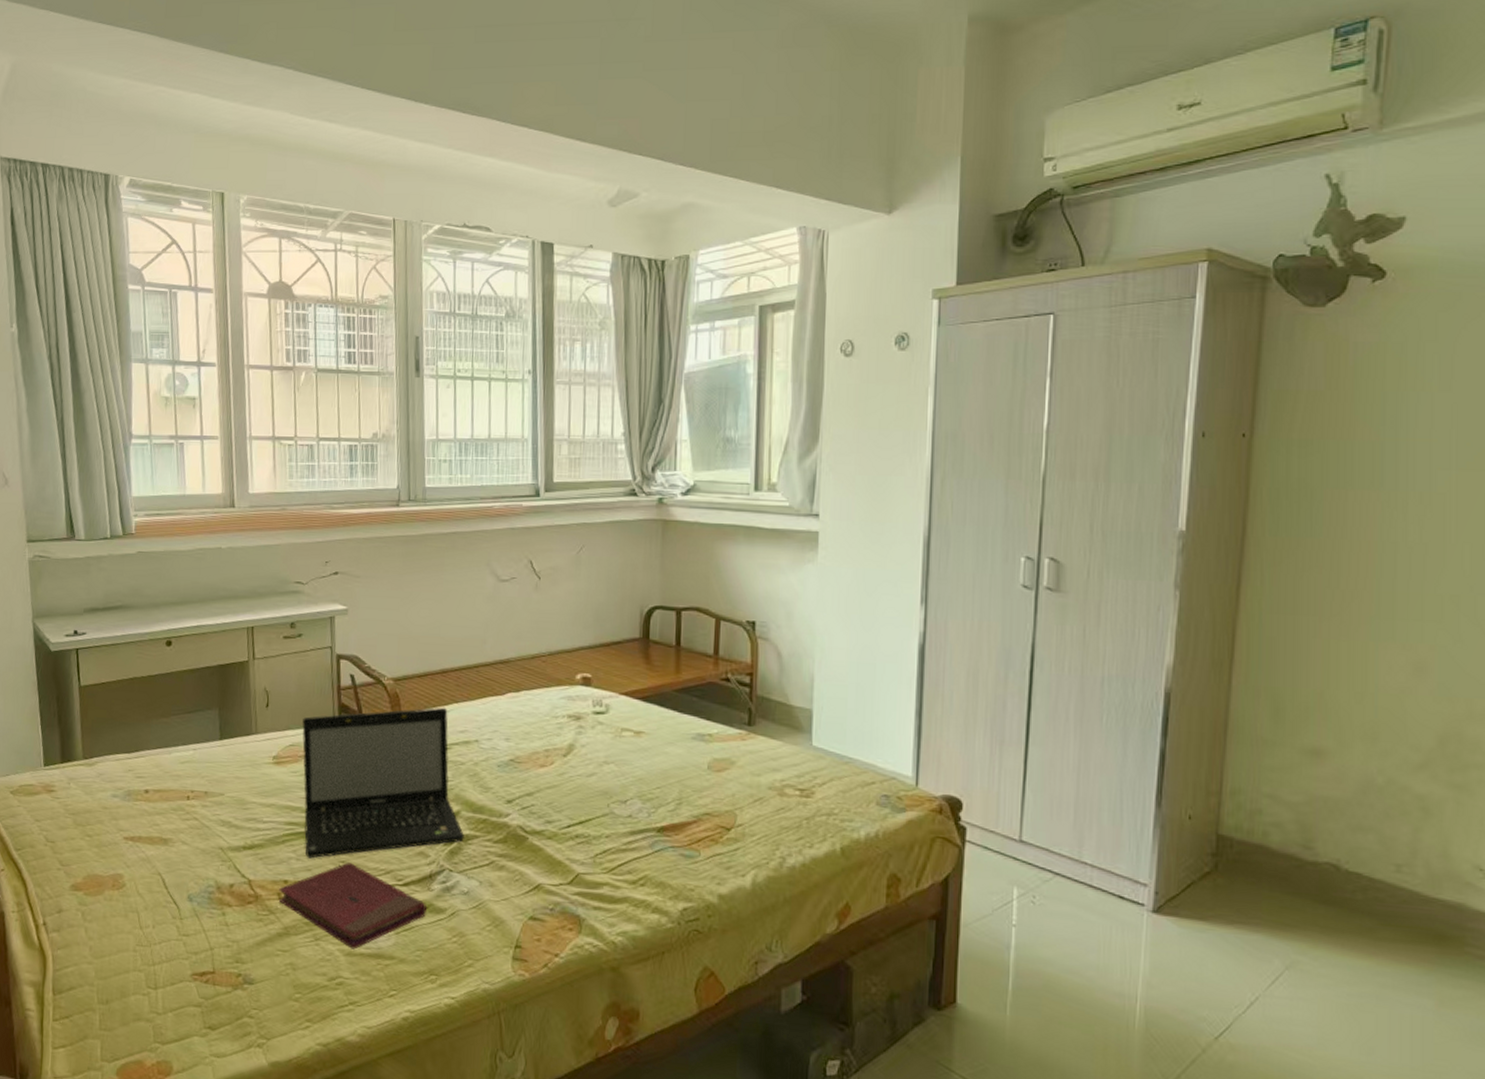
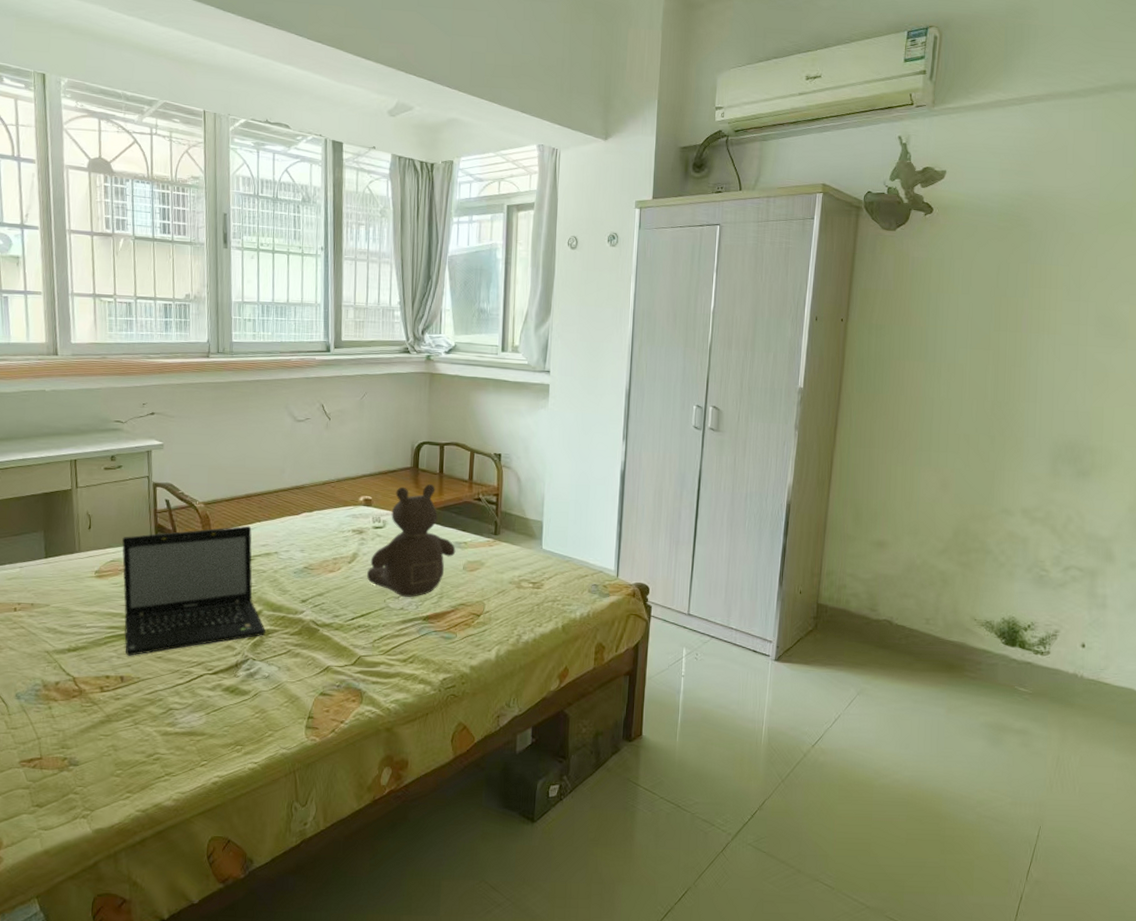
book: present [278,862,426,950] -> none [101,657,233,730]
teddy bear: none [585,659,698,802] -> present [366,483,456,597]

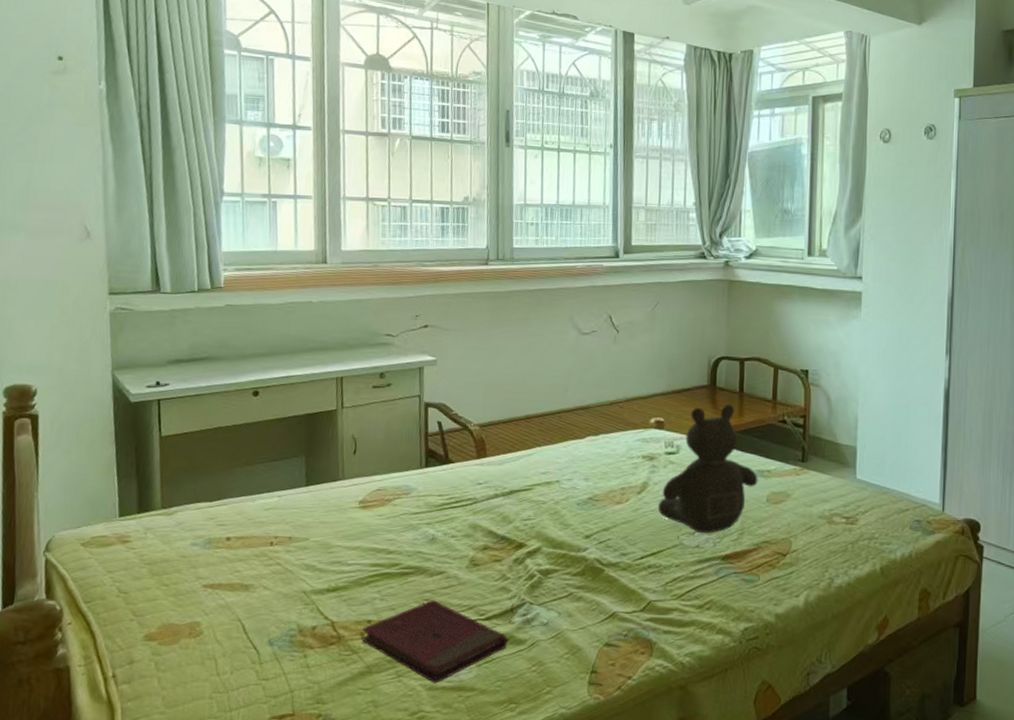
book: none [101,657,233,730] -> present [361,600,507,684]
laptop: present [122,525,266,656] -> none [389,450,546,598]

